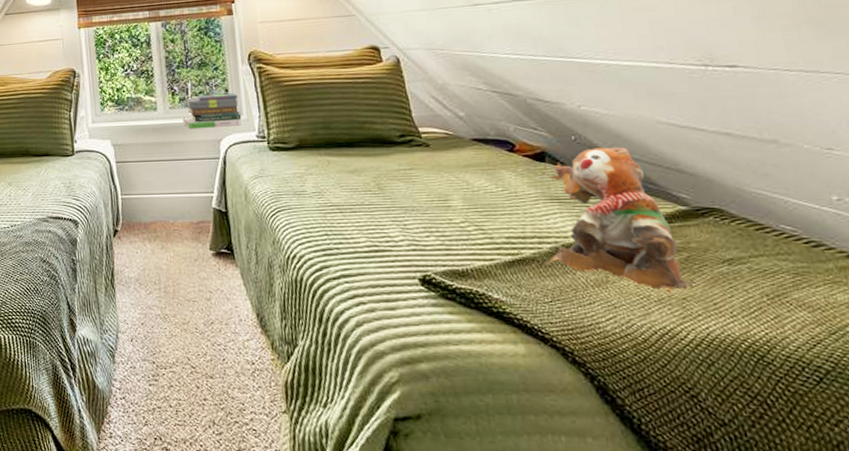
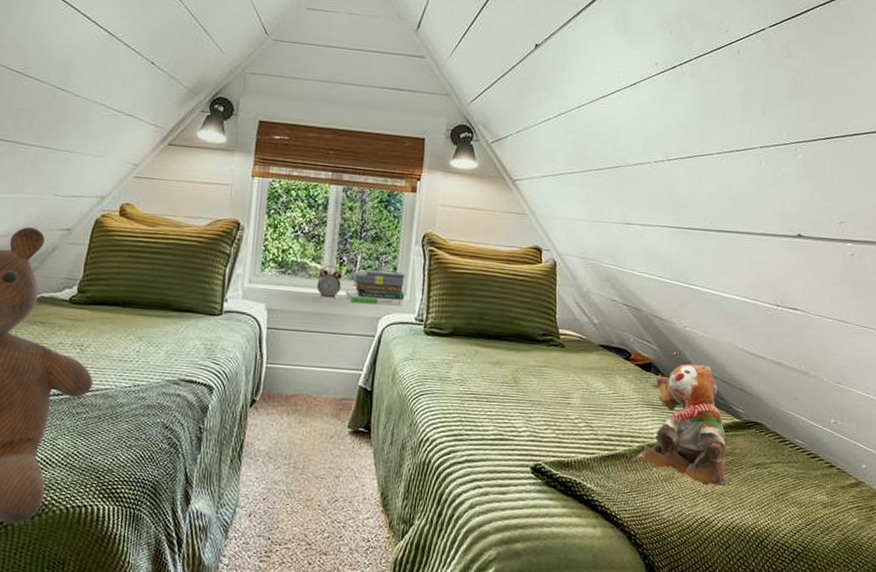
alarm clock: none [154,97,177,129] -> present [317,265,342,300]

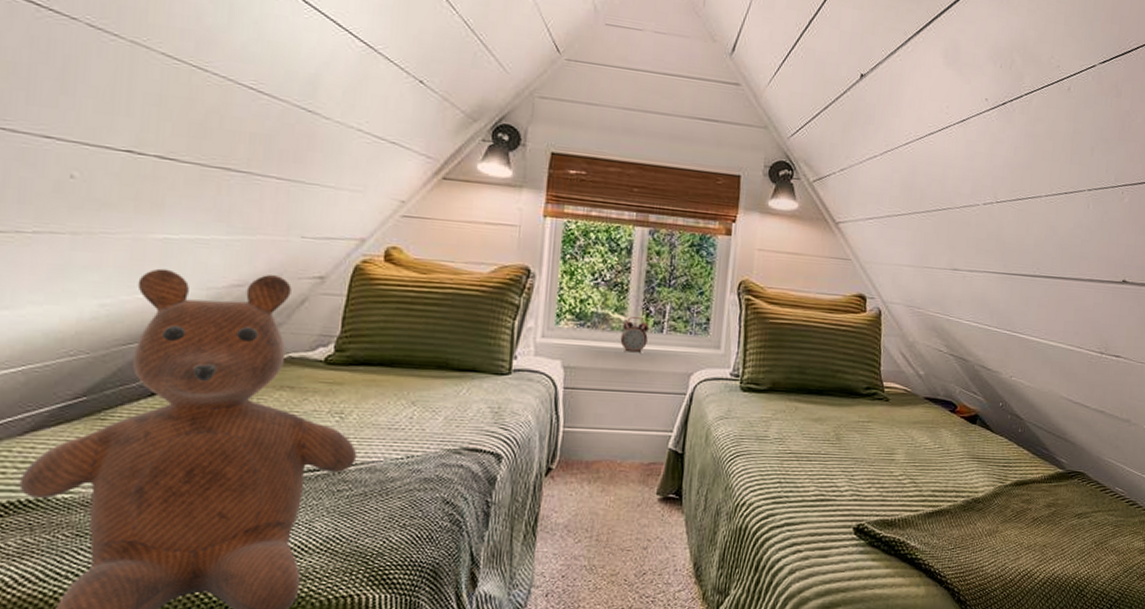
books: present [345,269,405,306] -> none [652,320,719,361]
stuffed animal: present [614,364,732,489] -> none [938,415,1055,541]

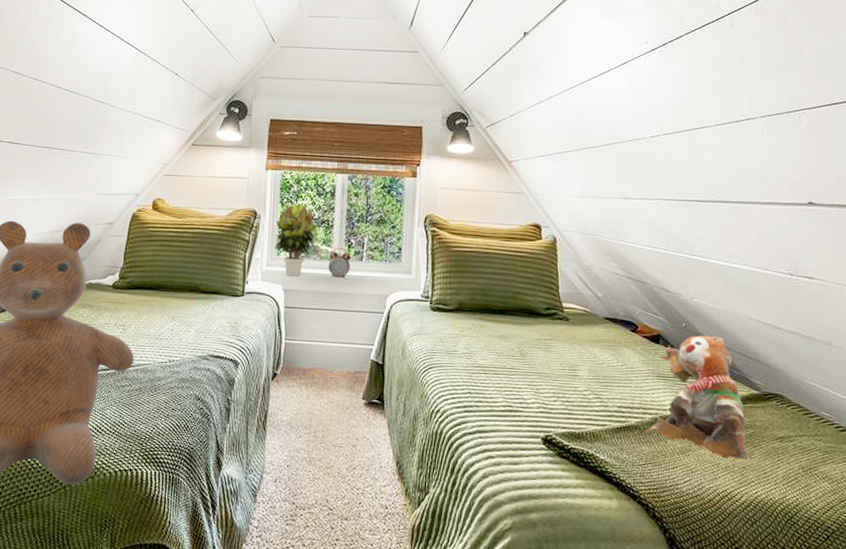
potted plant: none [552,260,610,352] -> present [274,203,319,278]
stuffed animal: none [938,415,1055,541] -> present [626,335,754,462]

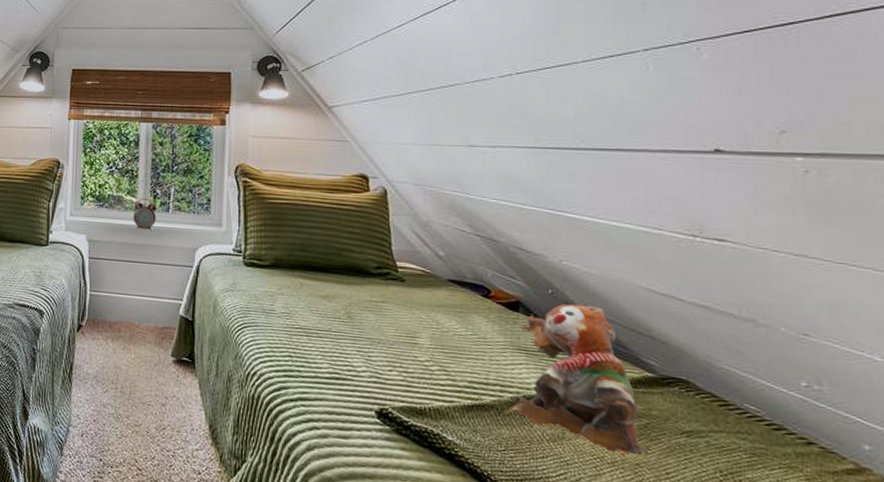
potted plant: present [274,203,319,278] -> none [77,152,124,228]

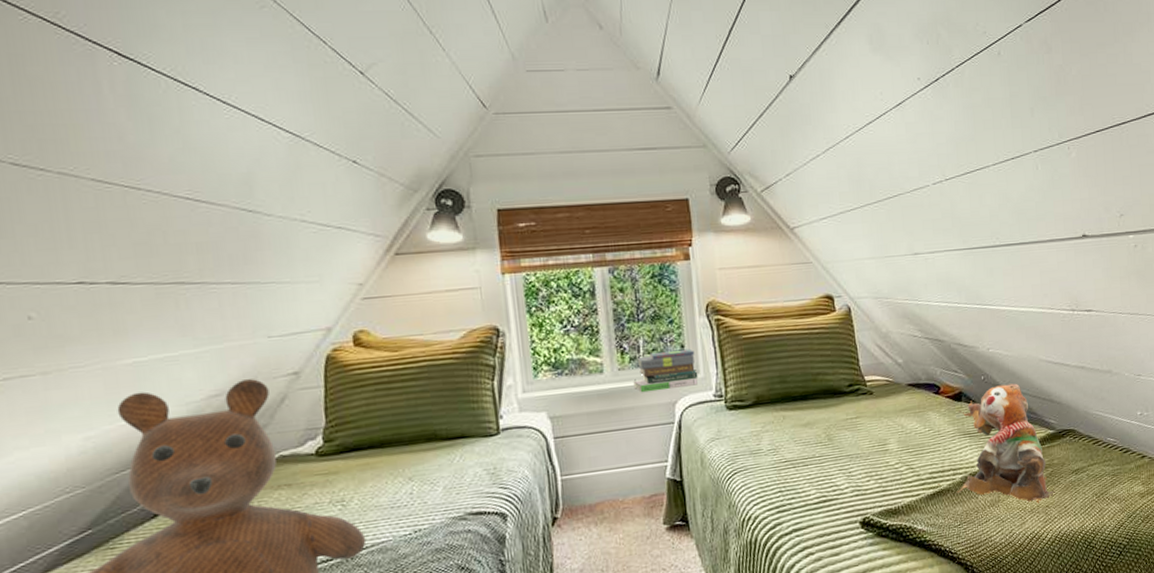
alarm clock: present [133,198,156,231] -> none [599,356,627,394]
books: none [161,201,221,237] -> present [633,348,698,393]

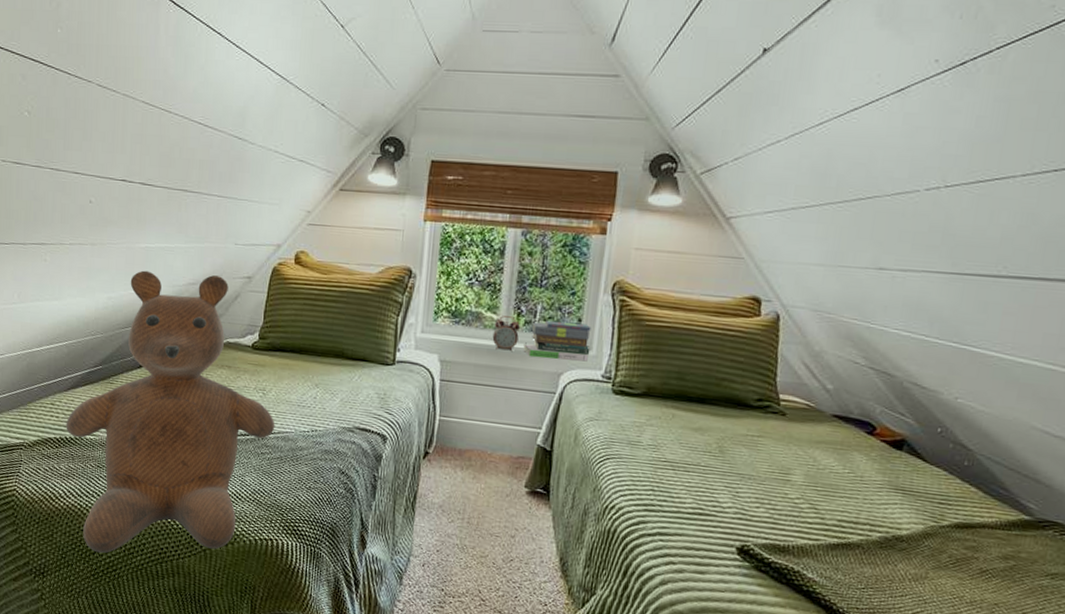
alarm clock: none [599,356,627,394] -> present [492,316,520,352]
stuffed animal: present [938,383,1055,503] -> none [846,443,1013,597]

